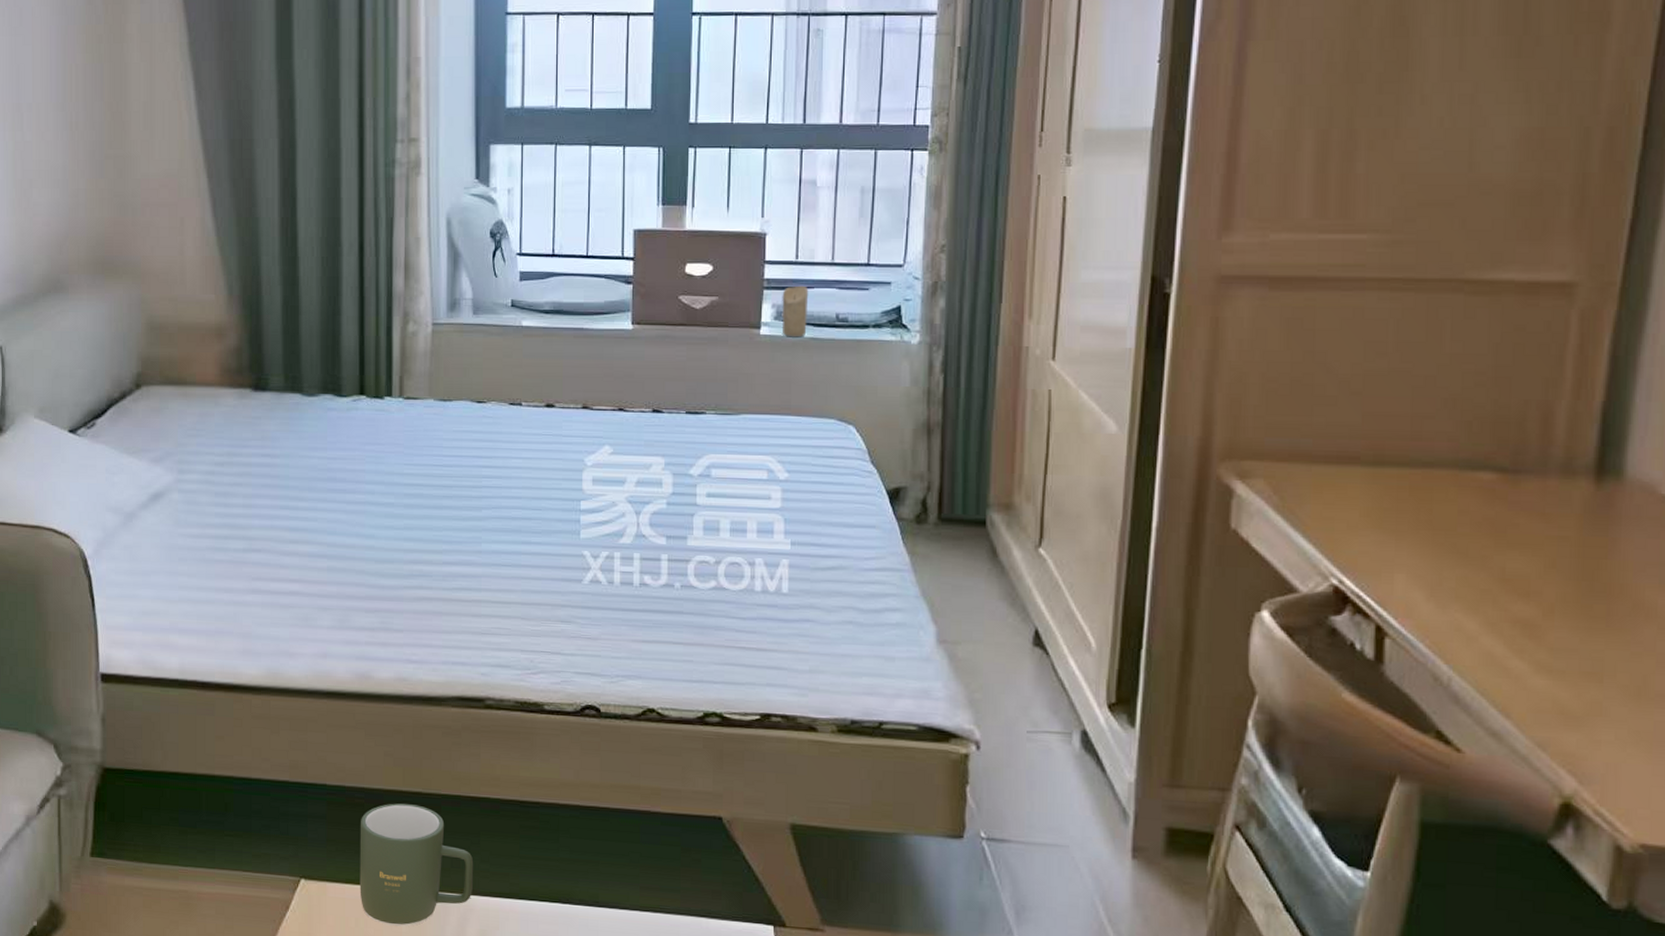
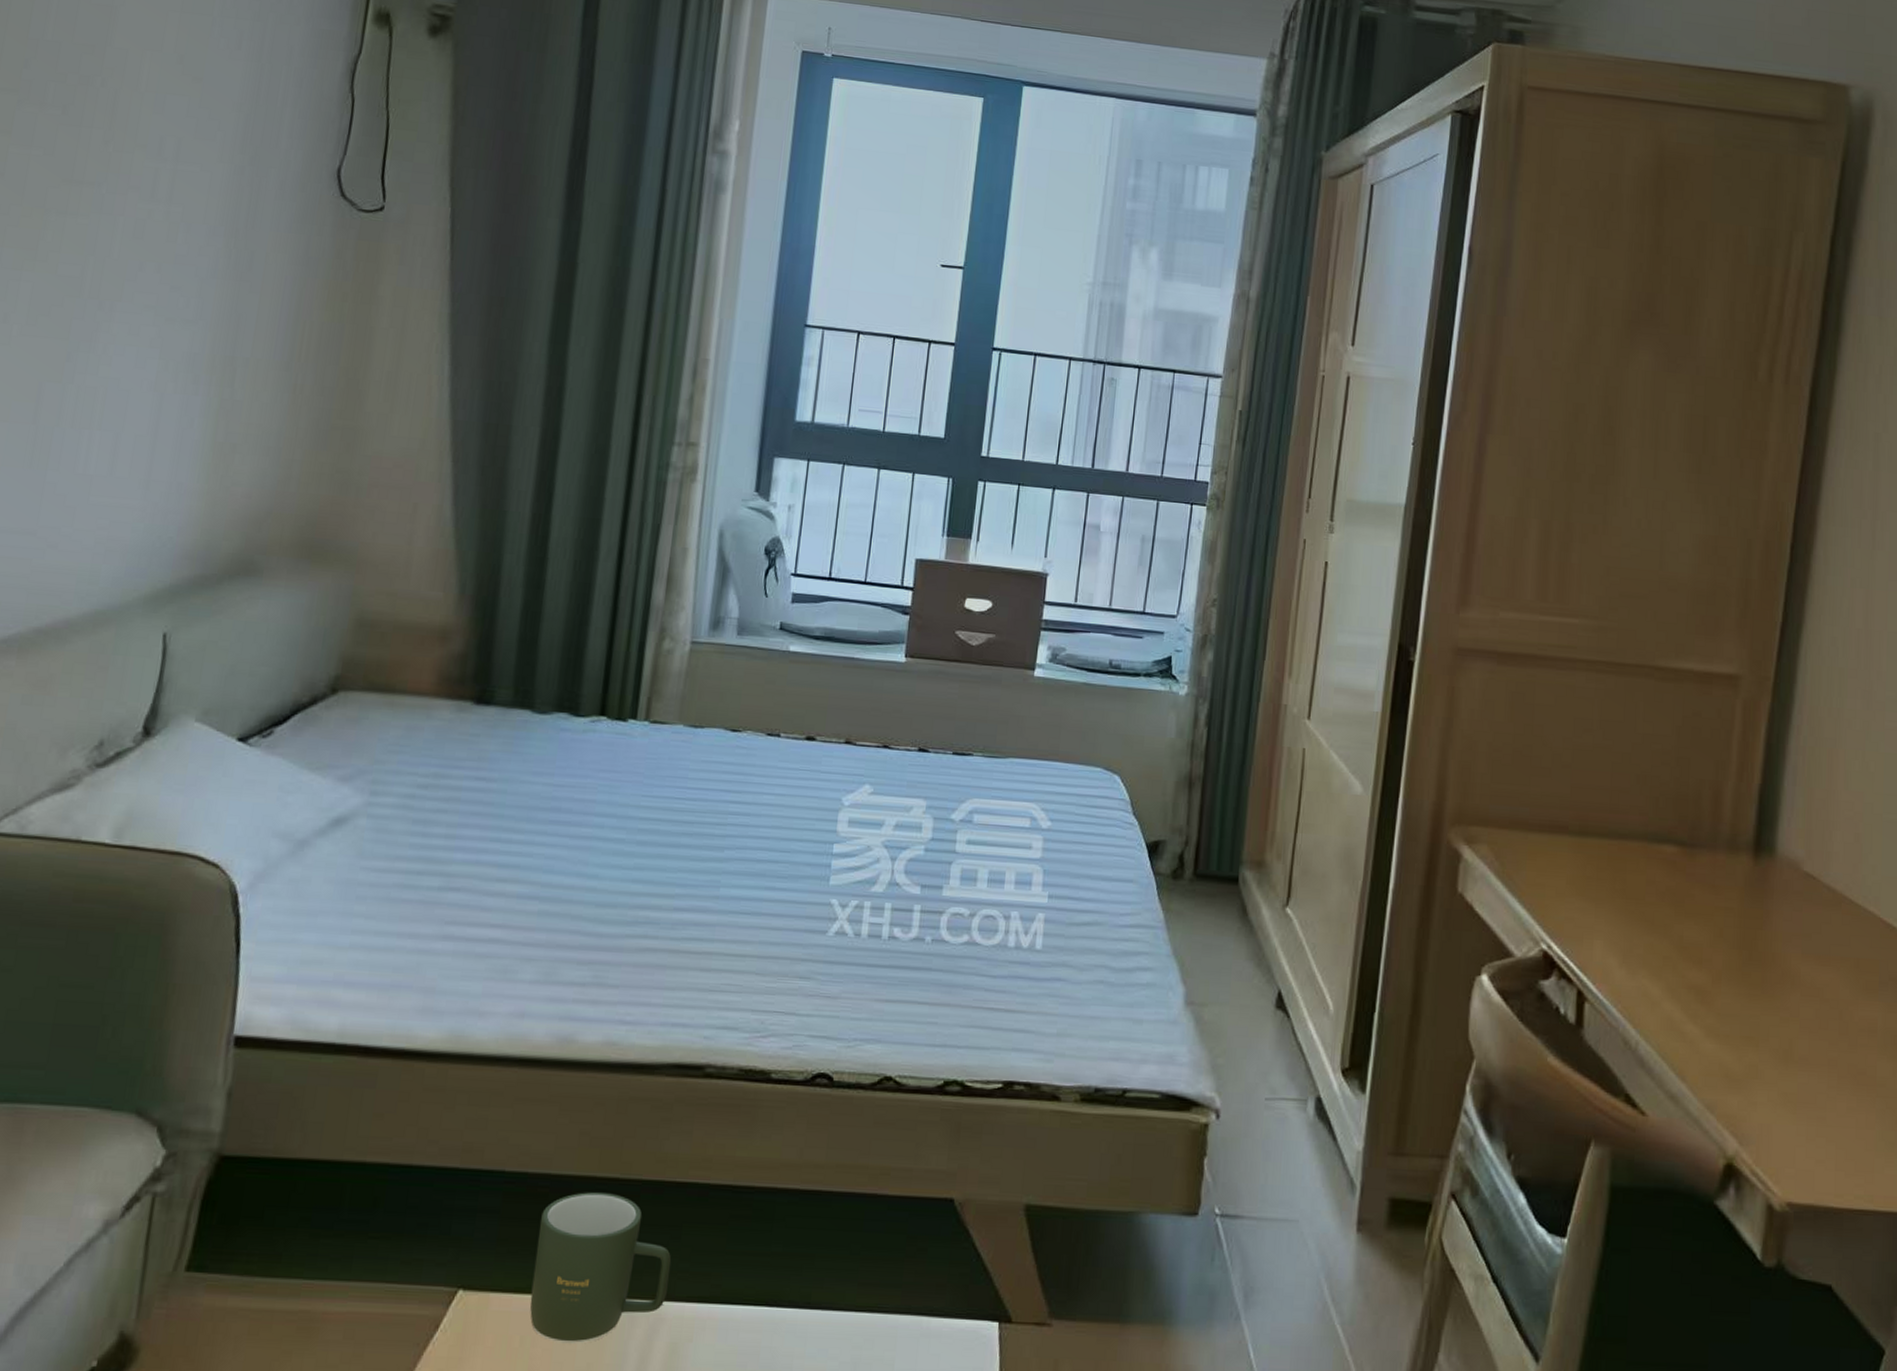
candle: present [782,285,809,338] -> none [1056,629,1085,682]

